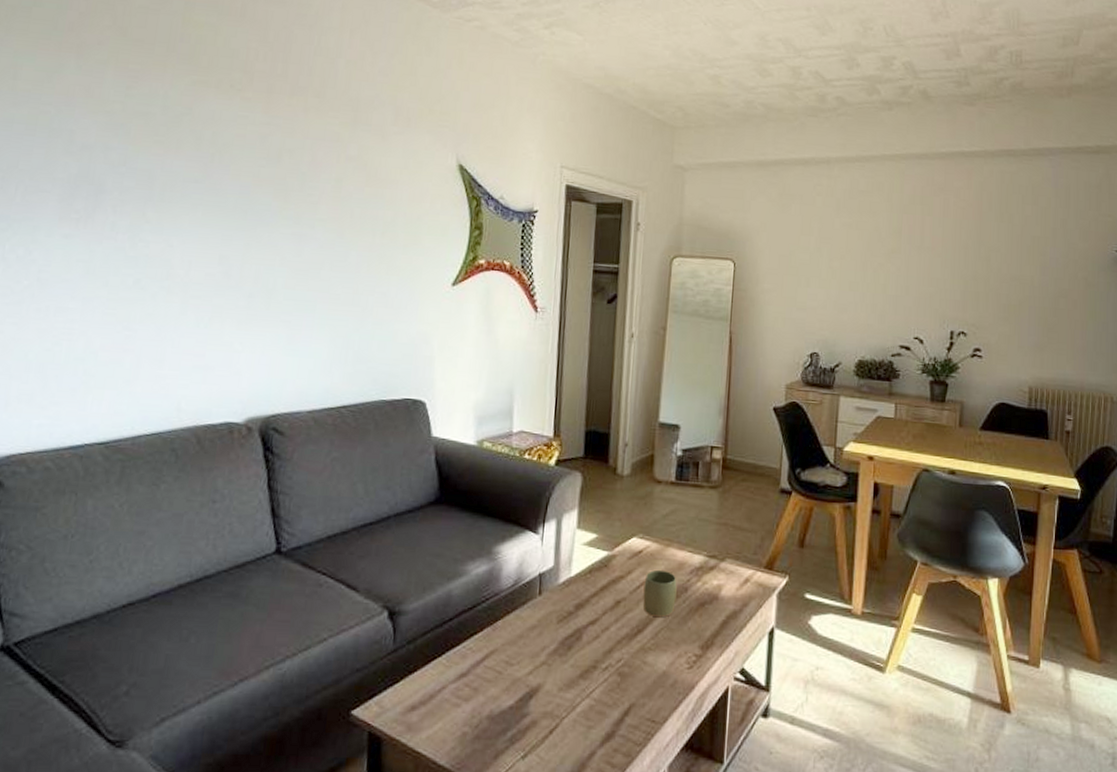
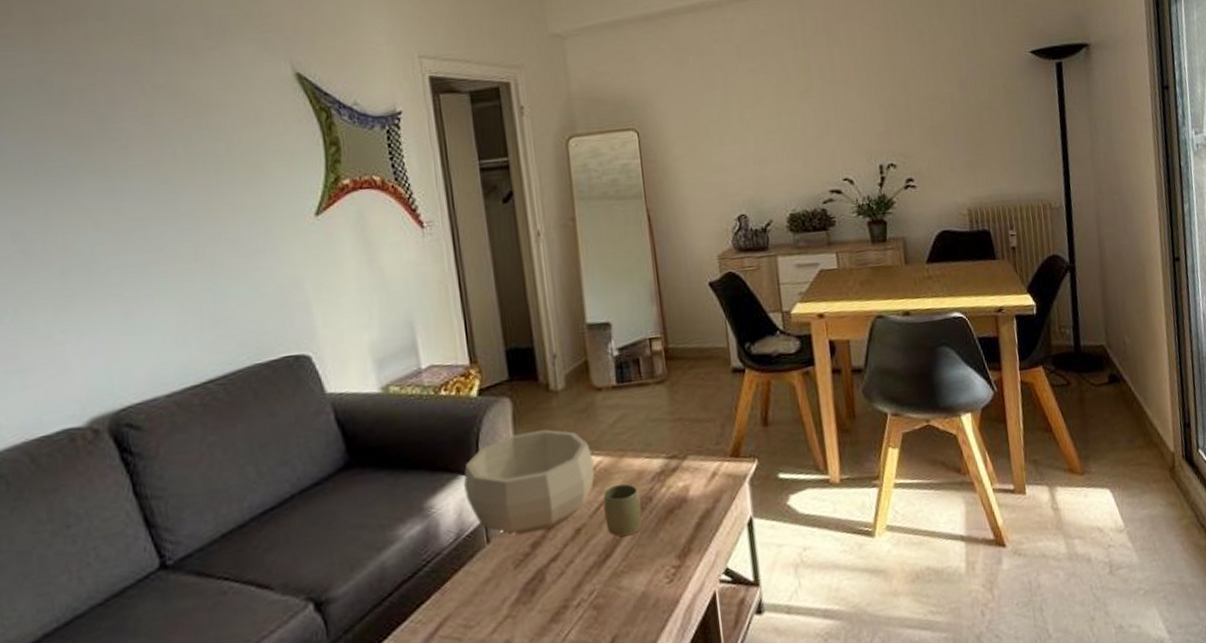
decorative bowl: none [528,506,643,595] -> present [464,429,595,535]

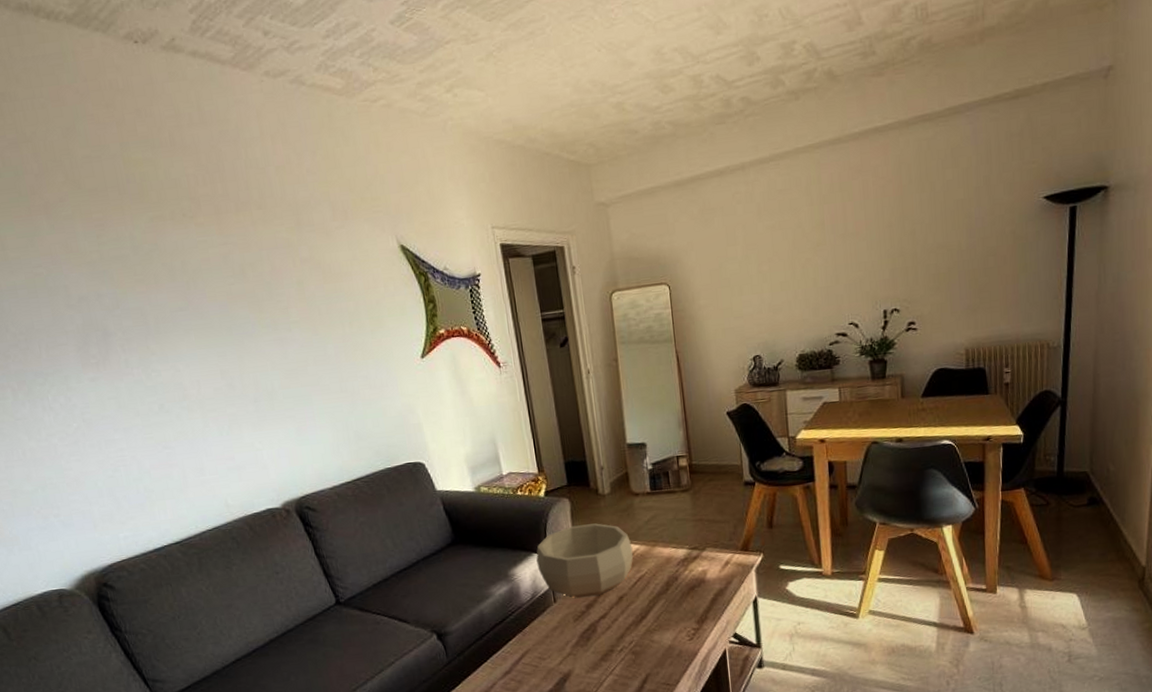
mug: present [603,483,642,537] -> none [639,566,670,605]

